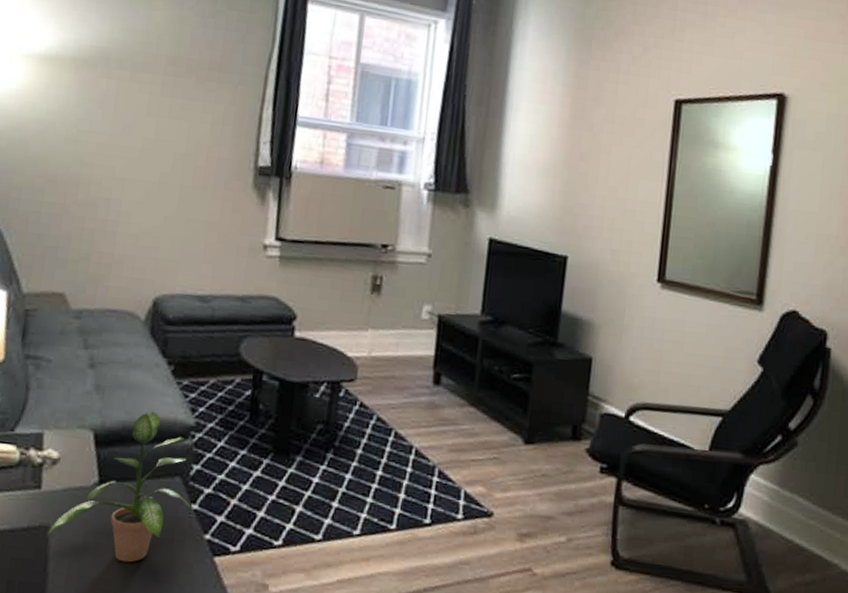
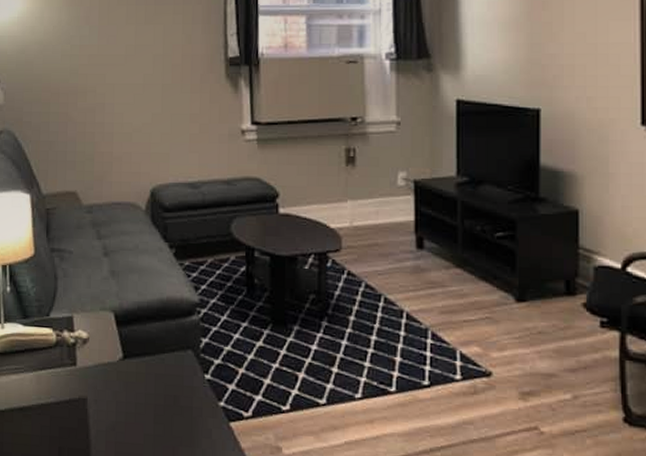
potted plant: present [47,411,191,563] -> none [86,291,205,429]

